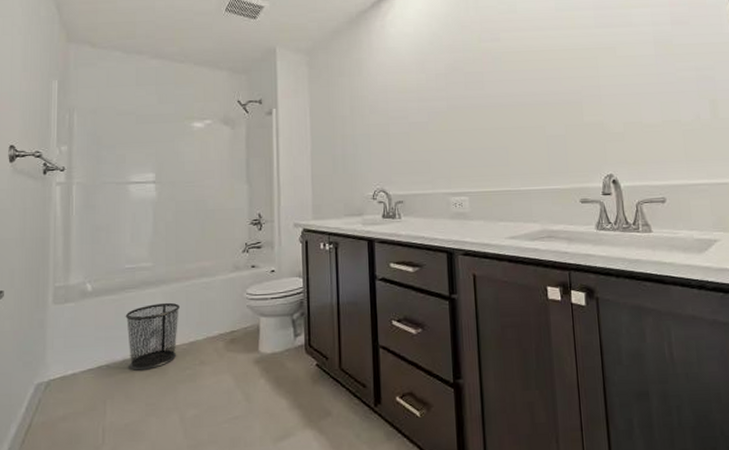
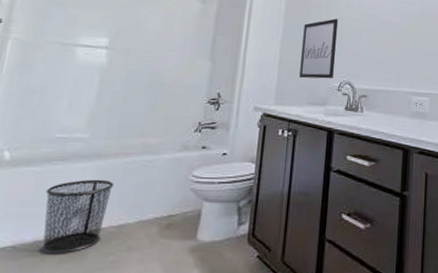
wall art: none [331,126,367,191] -> present [299,18,339,79]

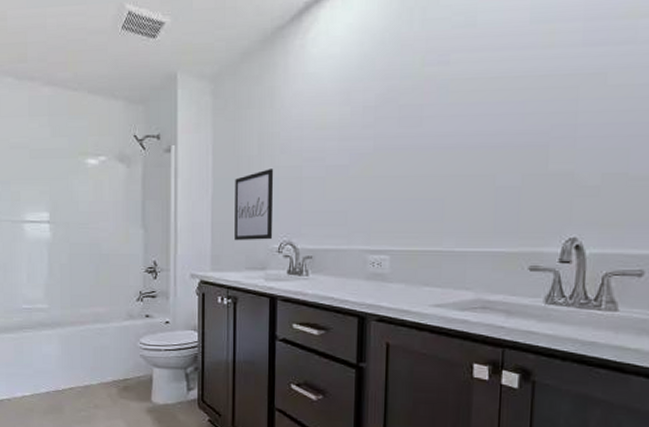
waste bin: present [41,179,115,254] -> none [23,345,76,408]

